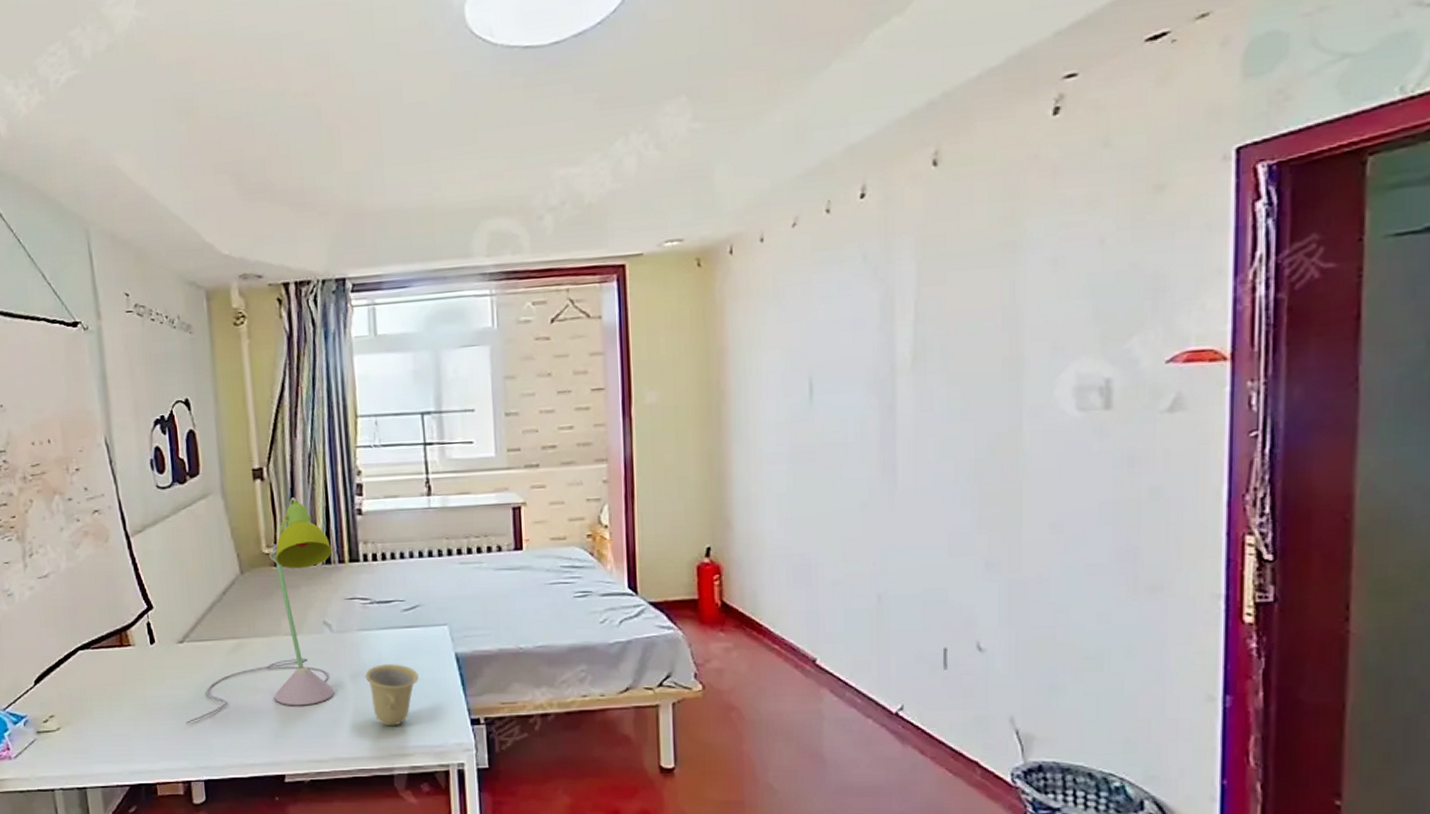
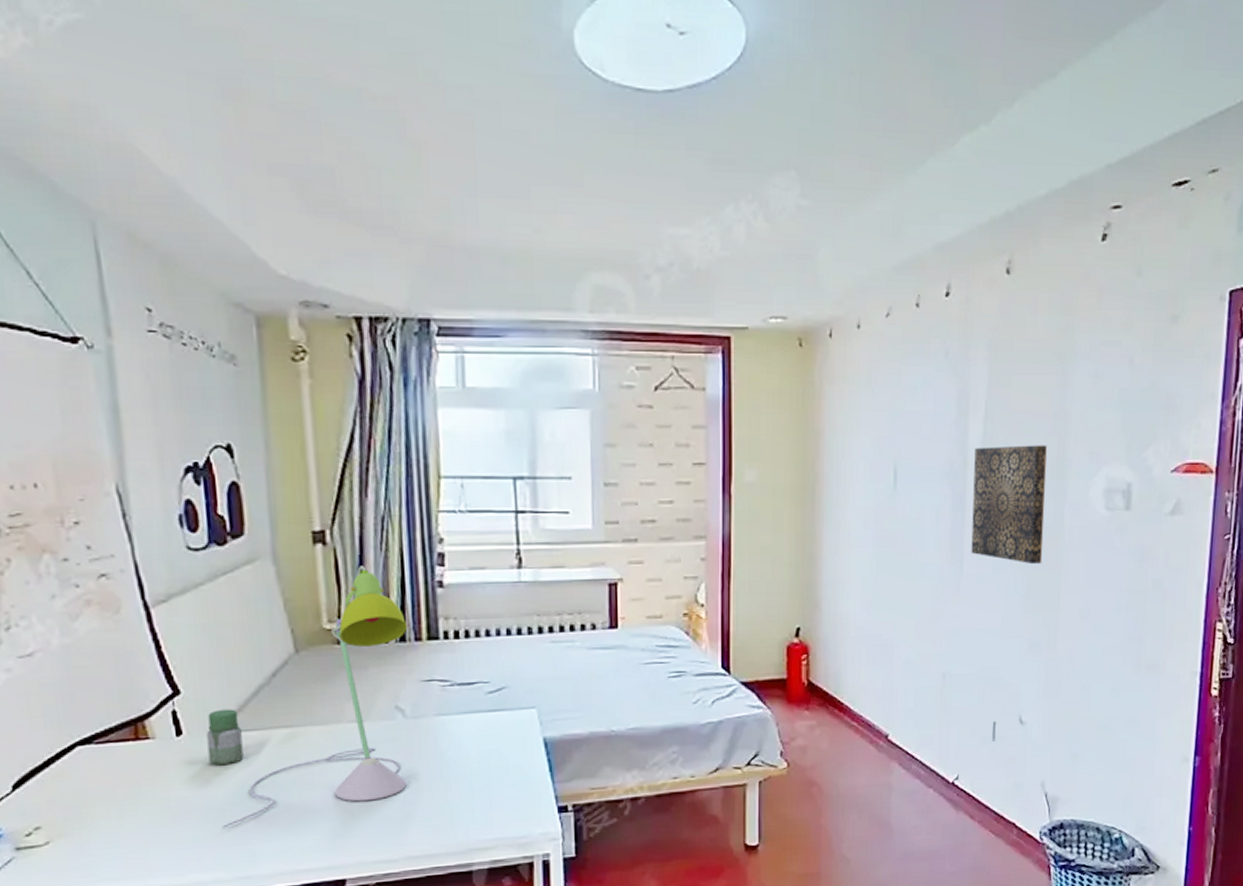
jar: none [173,622,202,670] -> present [206,709,244,766]
cup: present [365,664,419,727] -> none [443,751,503,819]
wall art: none [904,343,997,475] -> present [971,445,1047,565]

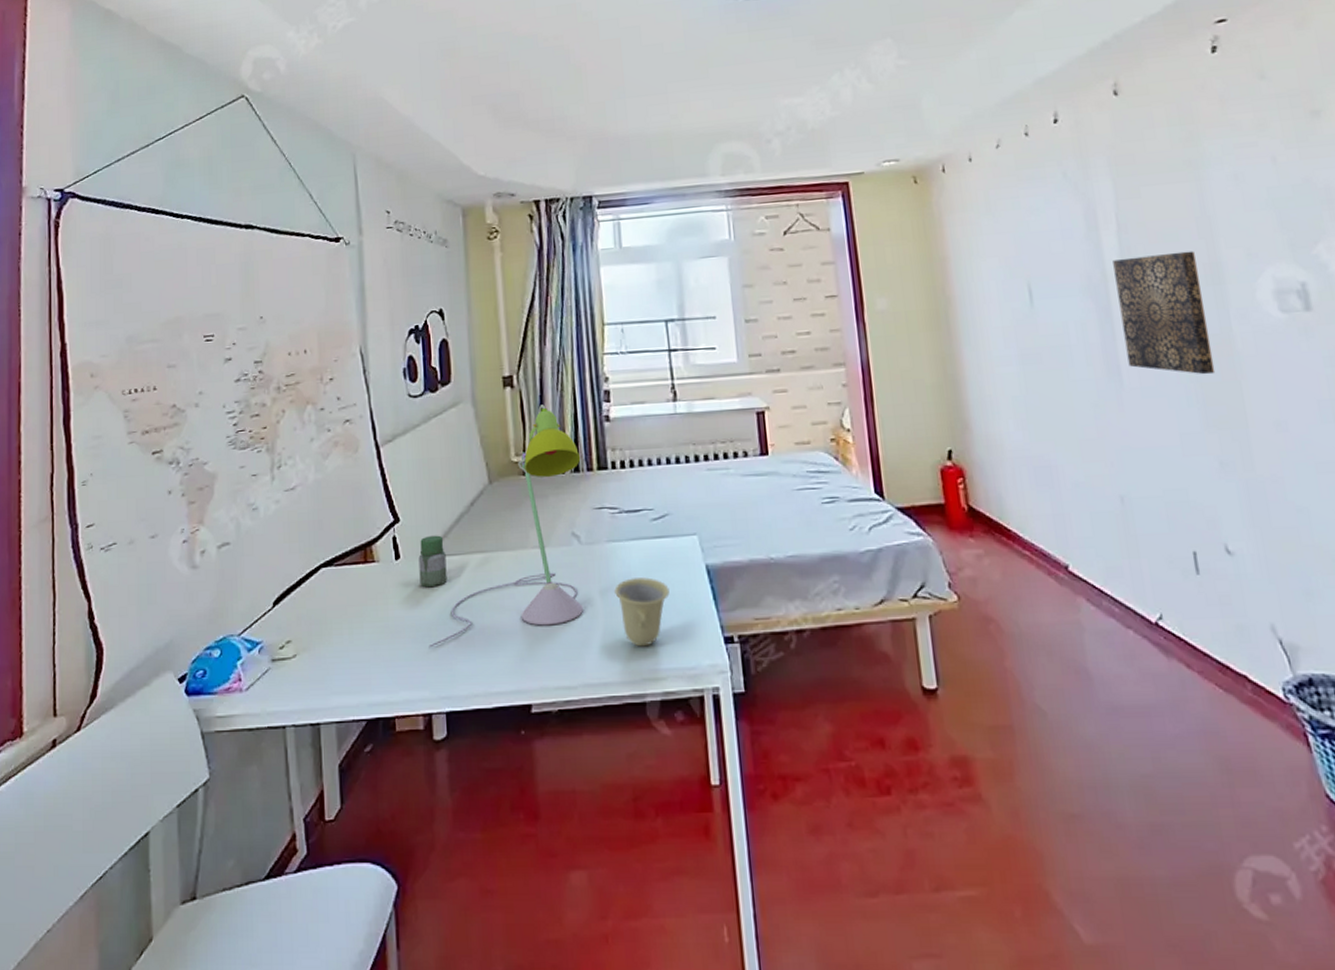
cup: none [443,751,503,819] -> present [614,577,670,647]

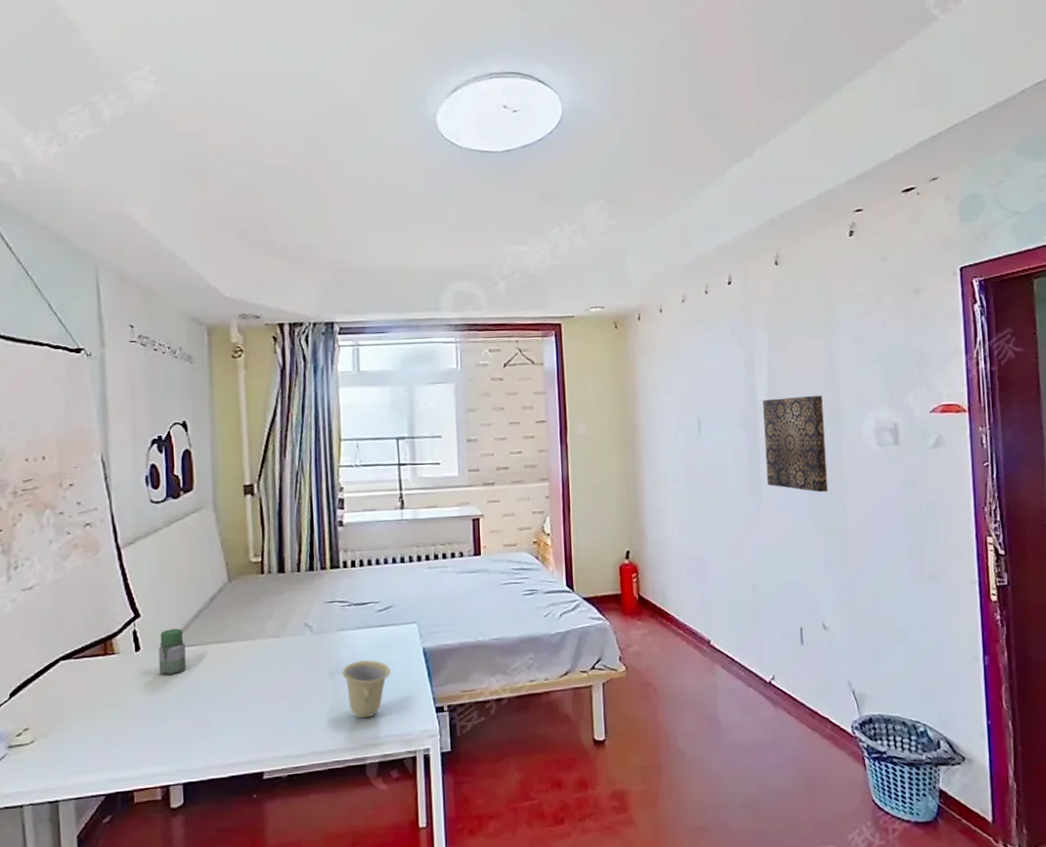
desk lamp: present [429,404,583,648] -> none [167,511,315,728]

